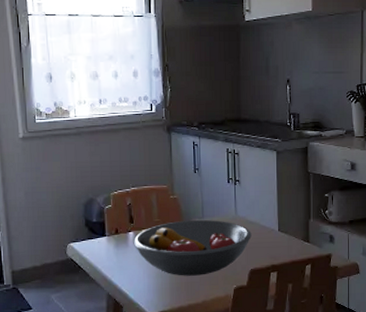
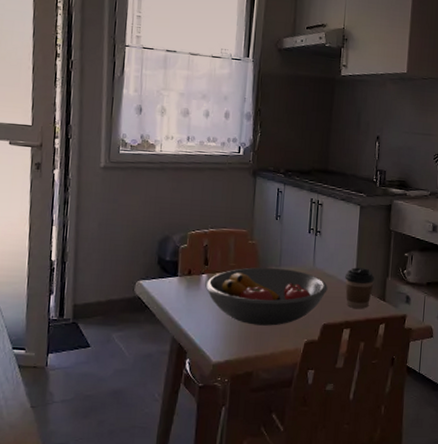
coffee cup: none [268,212,297,252] -> present [345,267,374,309]

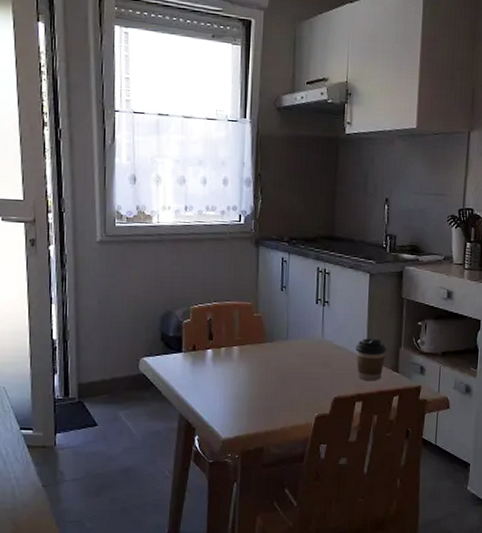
fruit bowl: present [205,267,328,326] -> none [211,340,338,401]

